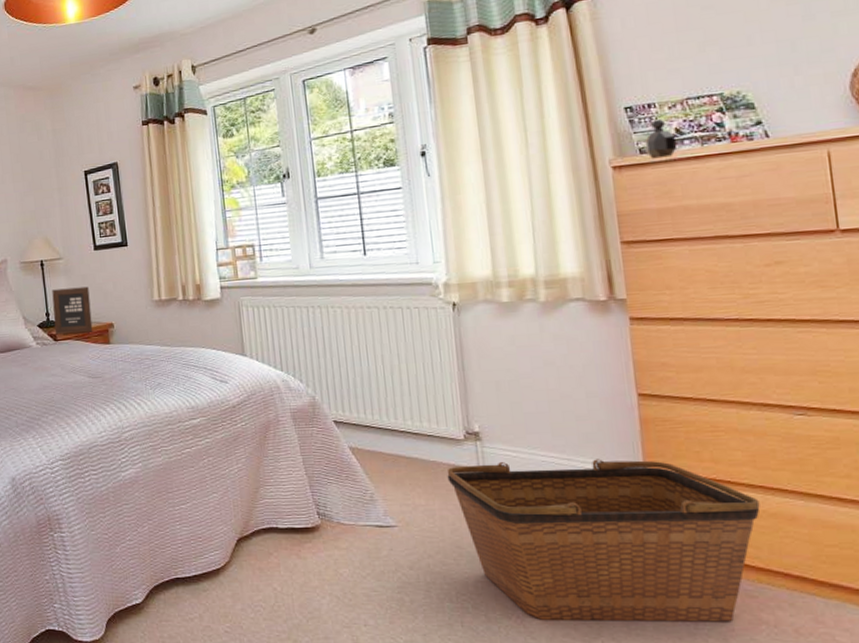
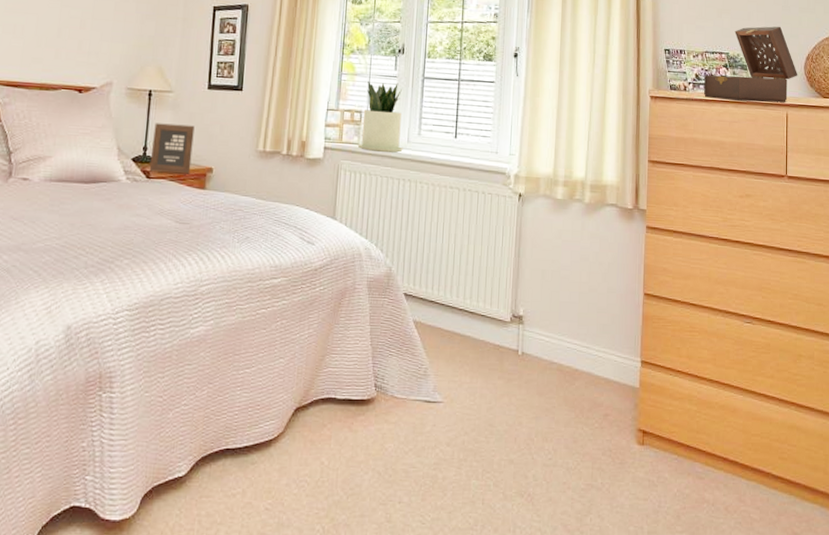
planter: none [254,209,306,284] -> present [357,82,403,154]
bicycle basket: present [447,459,760,622] -> none [491,346,714,501]
perfume bottle: present [644,119,676,159] -> none [674,64,696,97]
jewelry box: none [689,42,841,155] -> present [704,26,798,103]

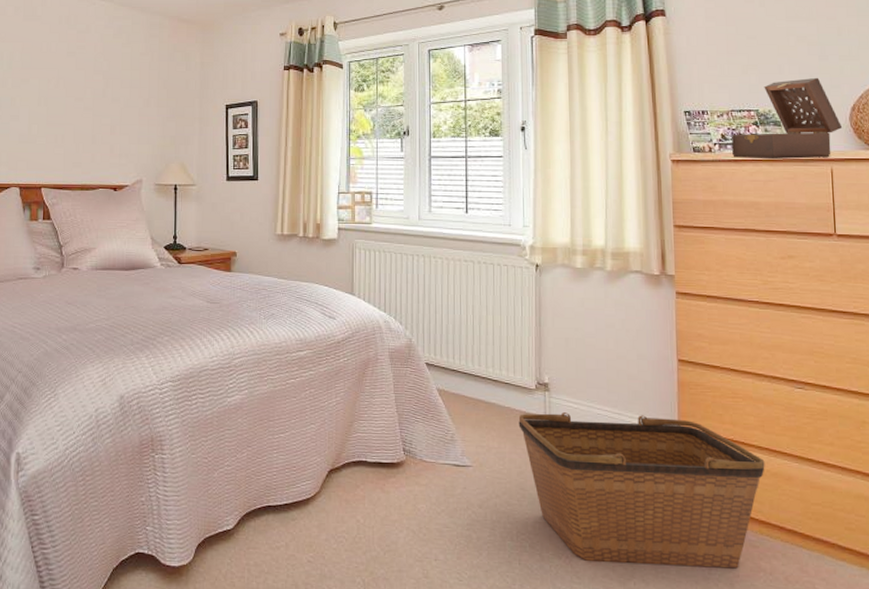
picture frame: present [149,123,195,174] -> none [180,214,217,259]
planter: present [357,82,403,154] -> none [370,163,415,231]
bicycle basket: none [491,346,714,501] -> present [518,412,765,569]

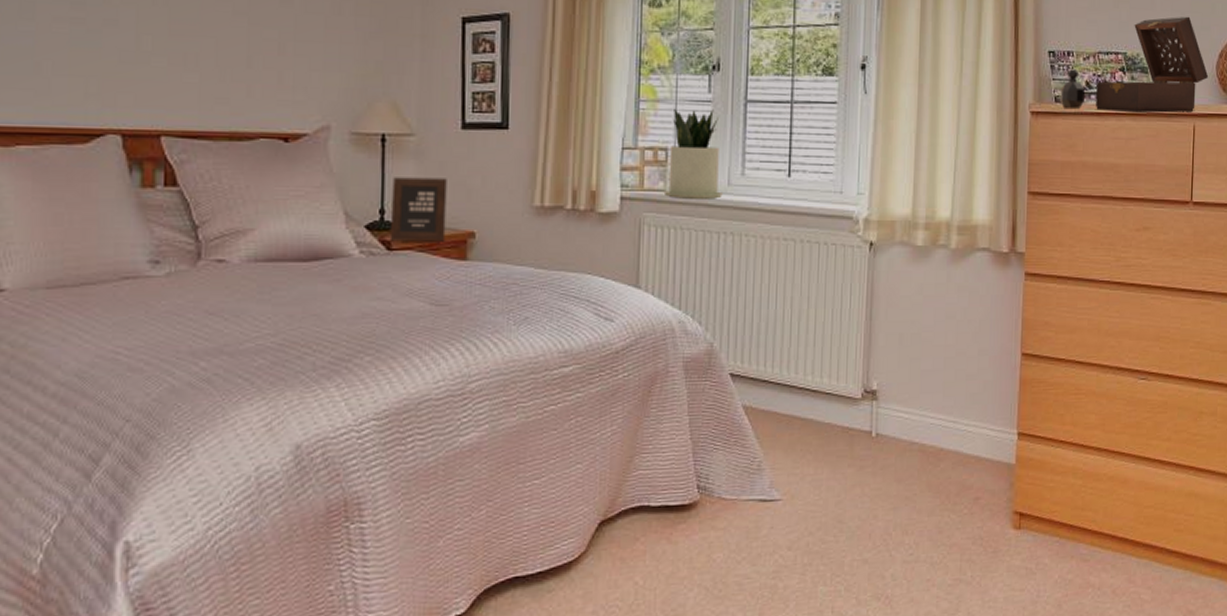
picture frame: none [180,214,217,259] -> present [389,177,447,242]
planter: none [370,163,415,231] -> present [663,109,723,201]
bicycle basket: present [518,412,765,569] -> none [839,421,1103,599]
perfume bottle: none [698,125,722,158] -> present [1060,69,1086,110]

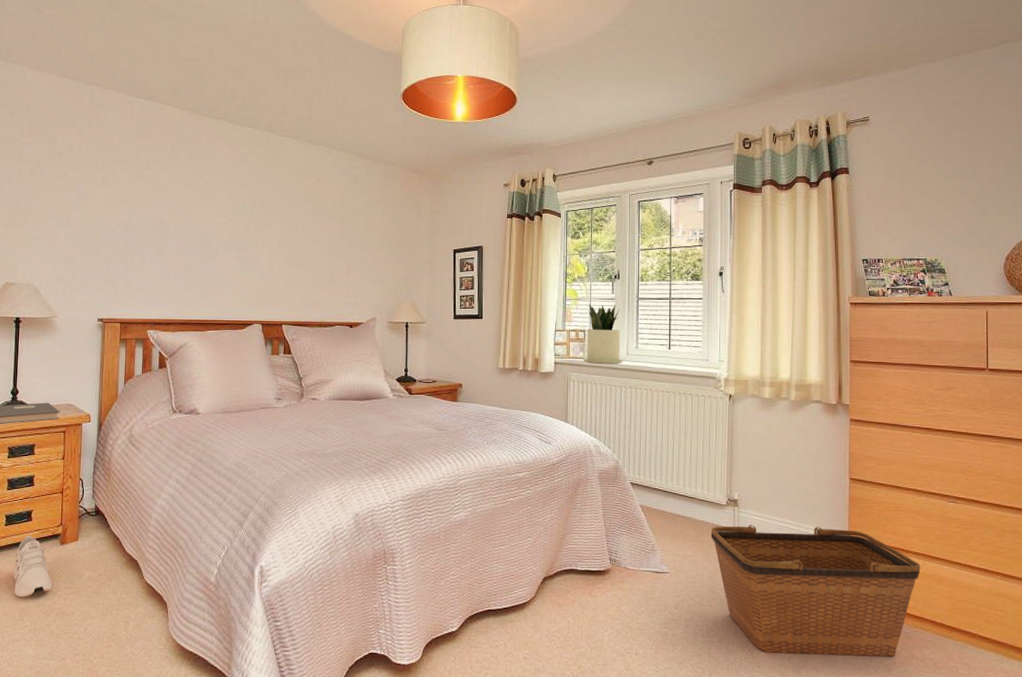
picture frame: present [389,177,447,242] -> none [410,349,445,390]
bicycle basket: none [839,421,1103,599] -> present [711,525,921,657]
perfume bottle: present [1060,69,1086,110] -> none [873,272,894,301]
jewelry box: present [1096,16,1209,114] -> none [903,230,998,303]

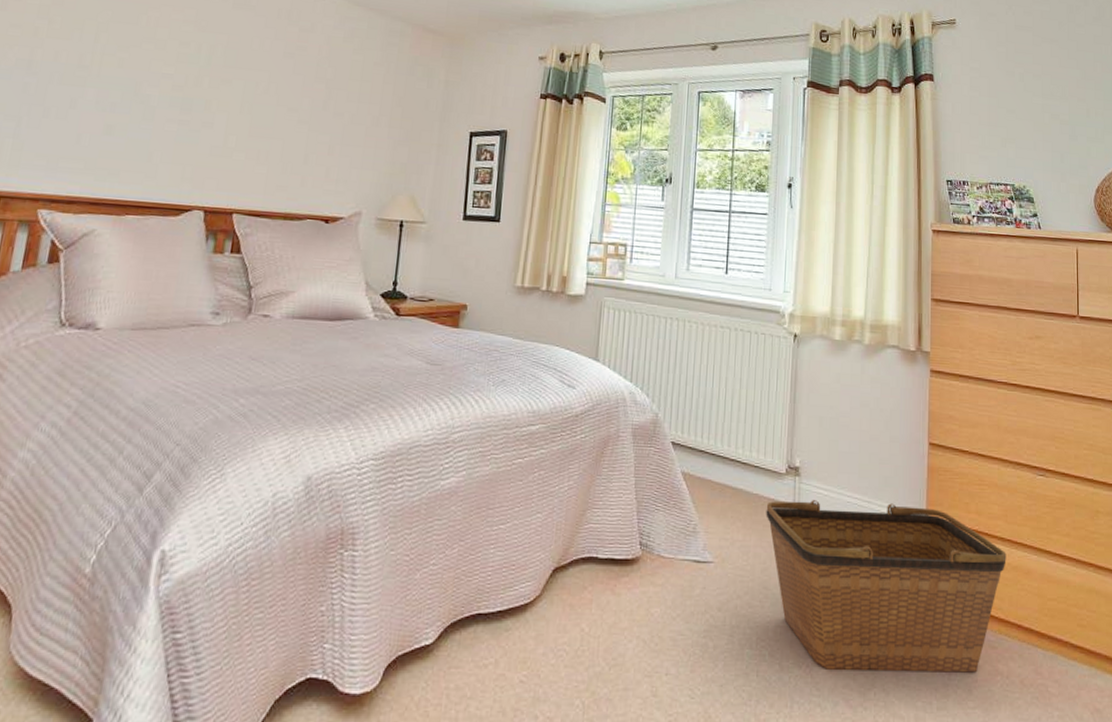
planter: present [583,304,623,365] -> none [621,213,670,290]

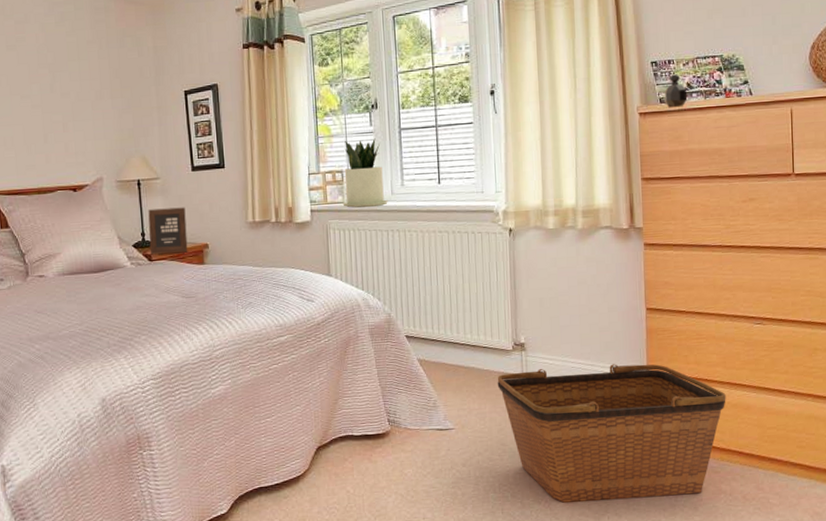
picture frame: none [399,256,448,311] -> present [148,207,188,255]
planter: none [621,213,670,290] -> present [342,138,388,208]
perfume bottle: none [958,196,980,231] -> present [664,74,687,108]

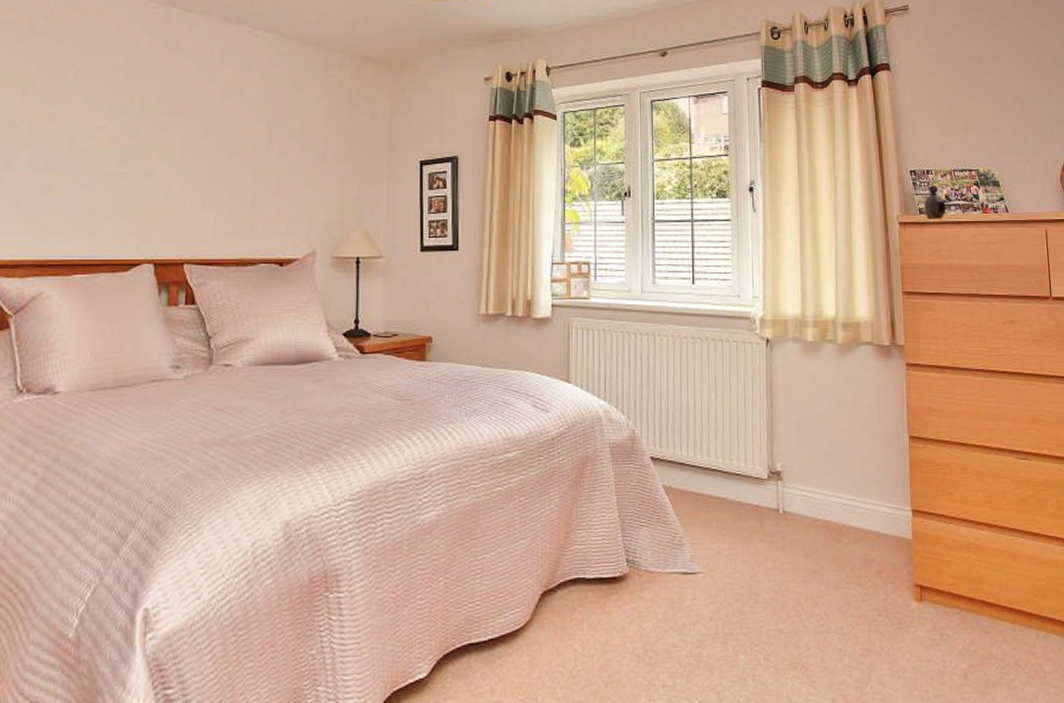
picture frame: present [148,207,188,255] -> none [363,292,409,347]
planter: present [342,138,388,208] -> none [587,229,637,306]
bicycle basket: present [497,364,726,503] -> none [750,499,994,668]

